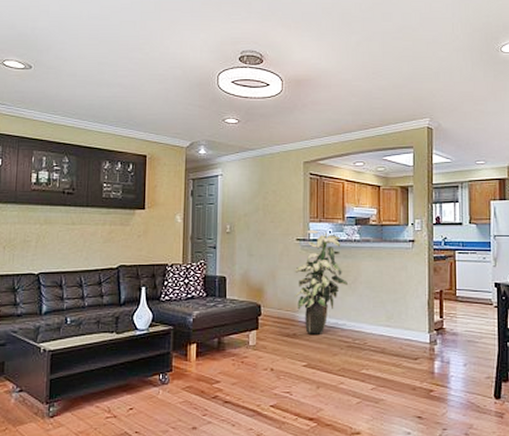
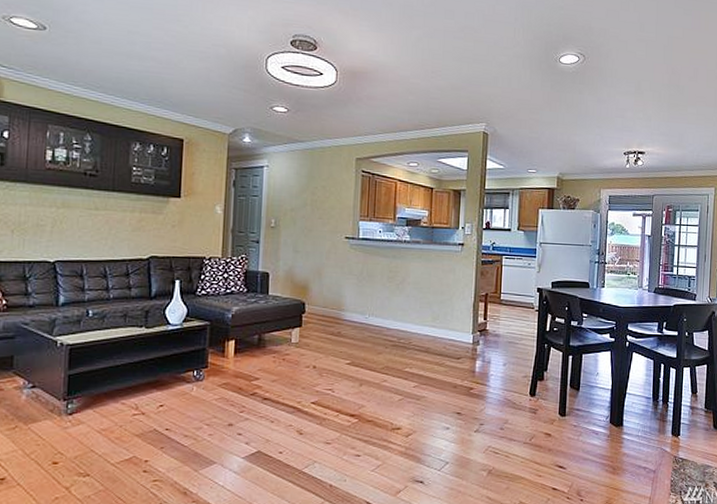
indoor plant: present [294,230,348,334] -> none [340,228,396,333]

